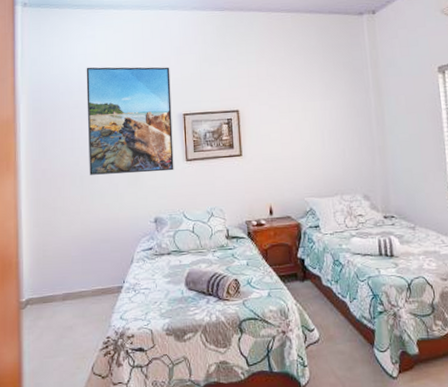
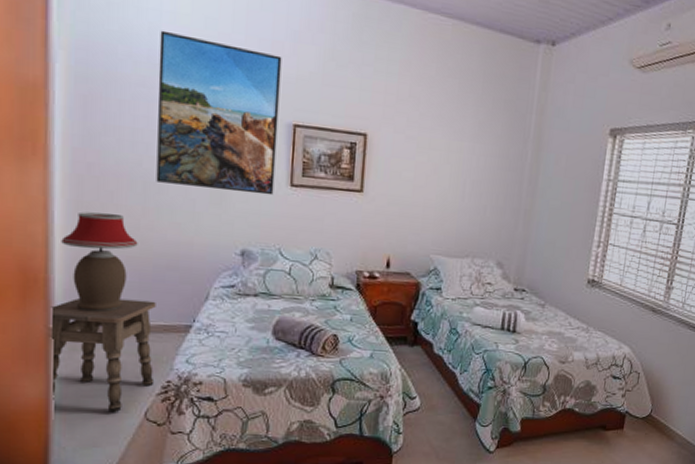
side table: none [20,269,98,369] -> present [49,298,156,412]
table lamp: none [27,204,79,285] -> present [61,212,138,312]

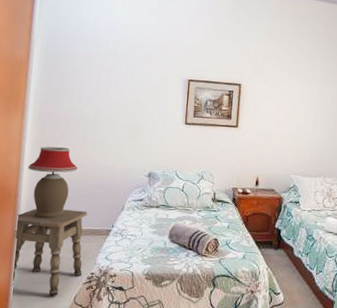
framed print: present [156,30,282,196] -> none [93,21,182,132]

